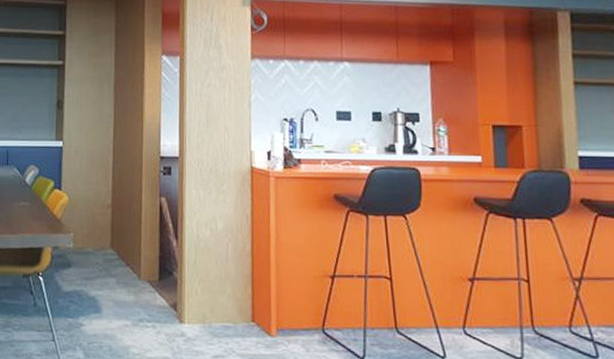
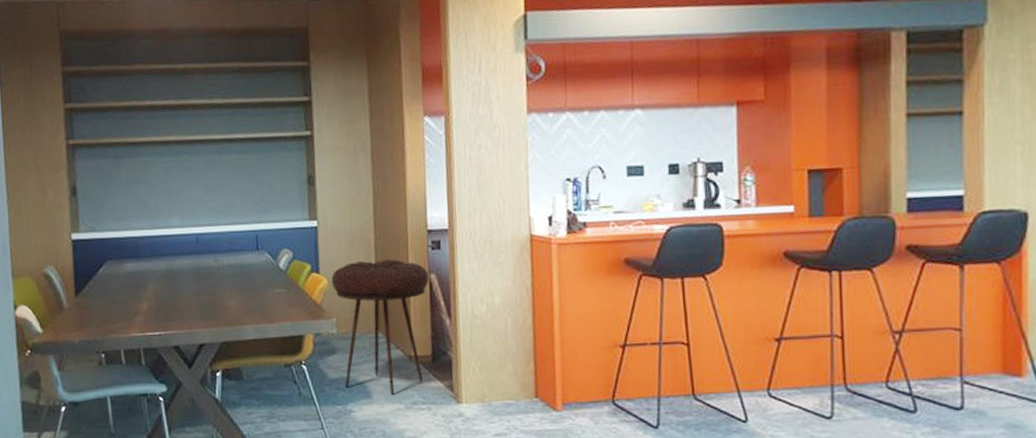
stool: none [71,181,160,312] -> present [331,259,429,396]

